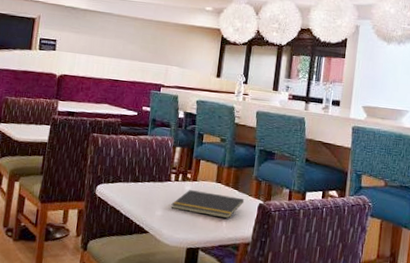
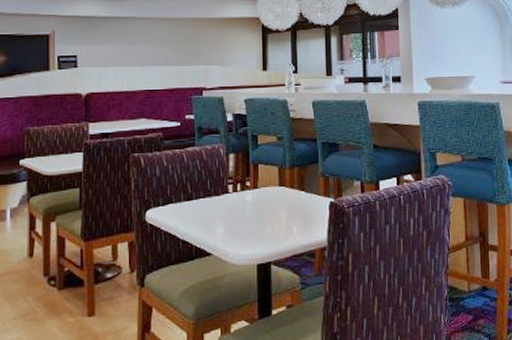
notepad: present [171,190,245,219] -> none [233,198,314,225]

